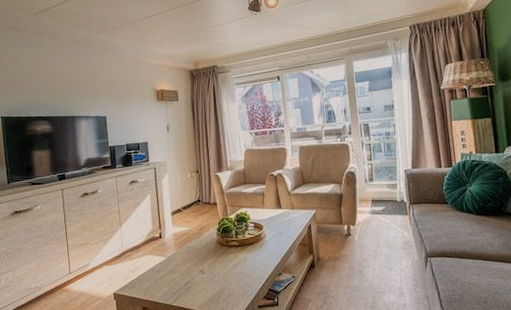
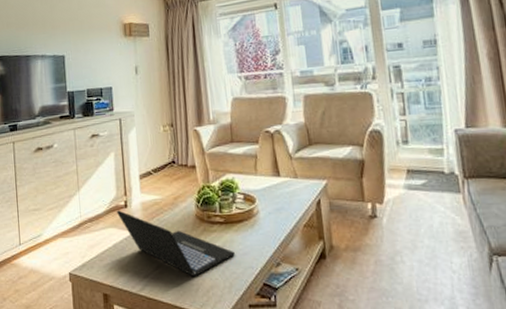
laptop: none [153,240,247,288] -> present [117,210,235,276]

